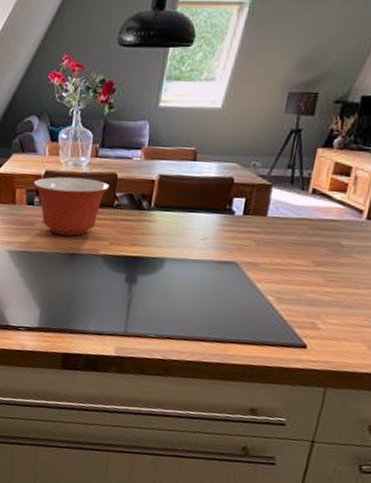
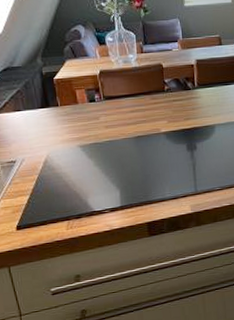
mixing bowl: present [33,177,109,236] -> none [90,71,158,123]

